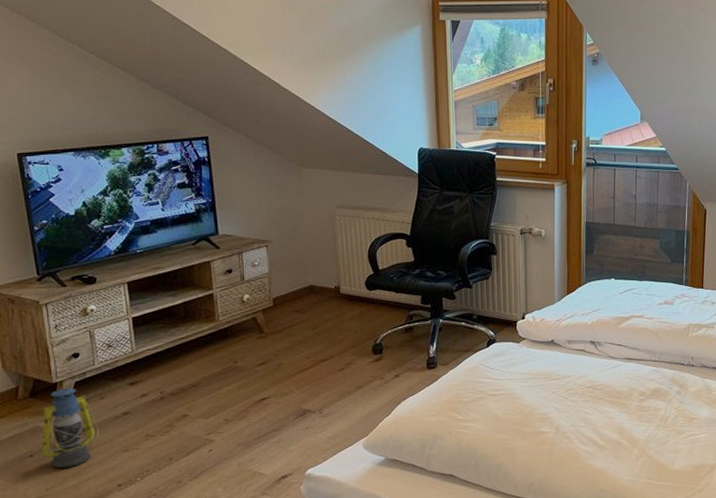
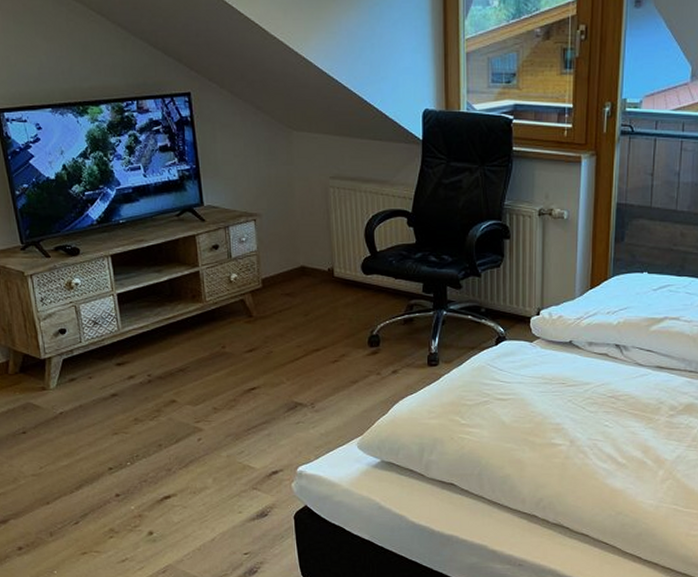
lantern: present [41,388,99,469] -> none [33,365,89,447]

